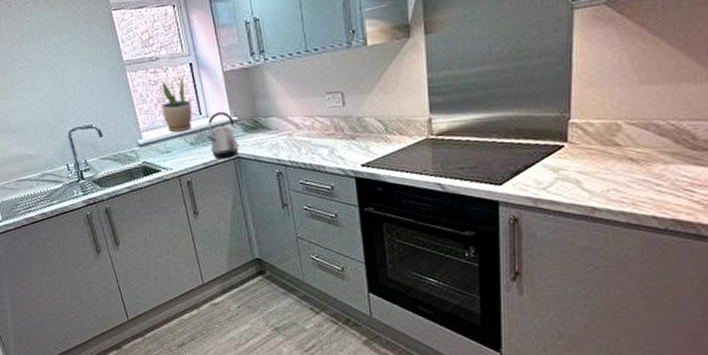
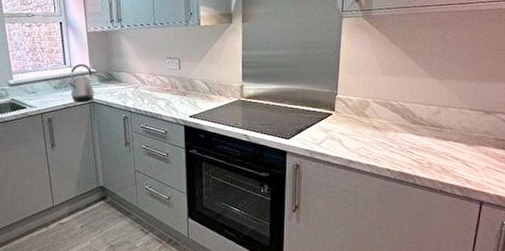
potted plant: present [162,76,192,133] -> none [33,32,58,77]

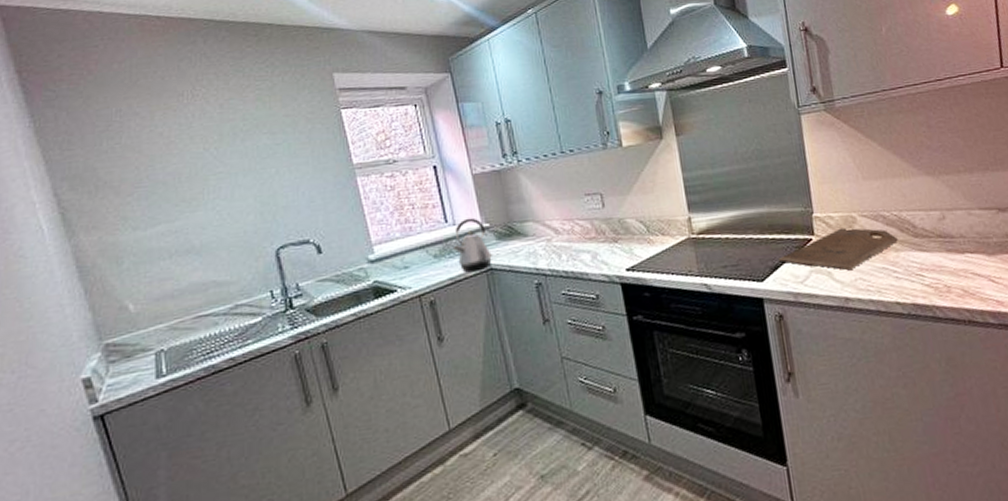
cutting board: none [303,109,399,140] -> present [777,227,898,270]

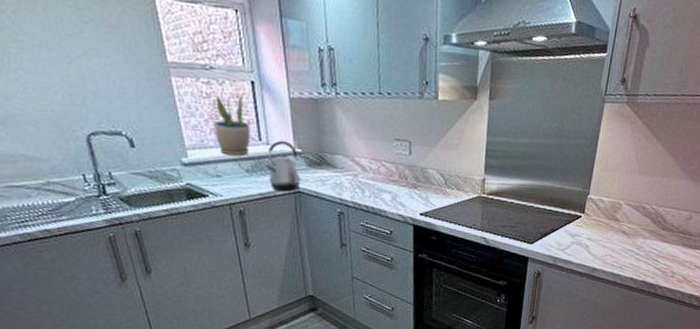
potted plant: none [400,180,436,244] -> present [214,94,250,156]
cutting board: present [777,227,898,270] -> none [549,211,649,246]

